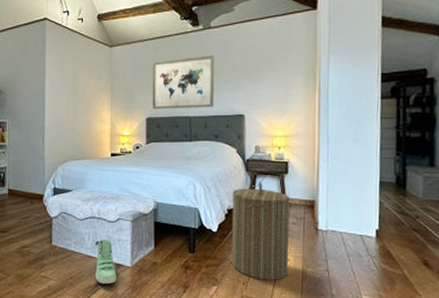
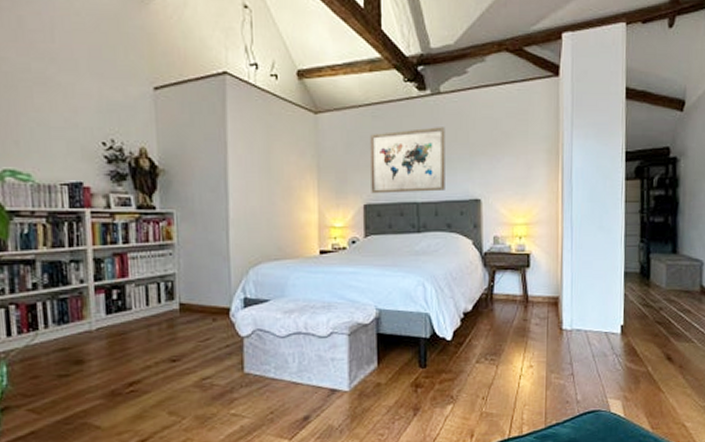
sneaker: present [95,240,116,285] -> none [302,360,331,417]
laundry hamper: present [231,182,290,281] -> none [468,279,532,393]

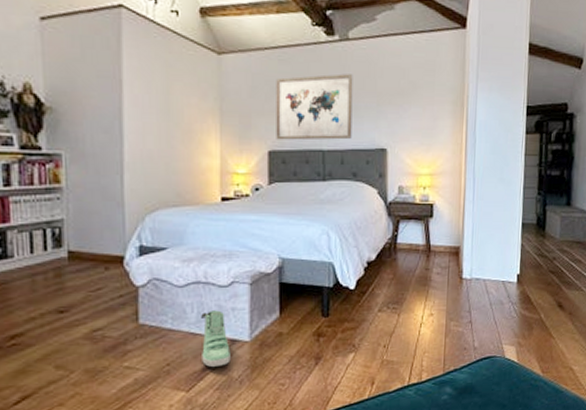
sneaker: none [302,360,331,417] -> present [201,310,231,368]

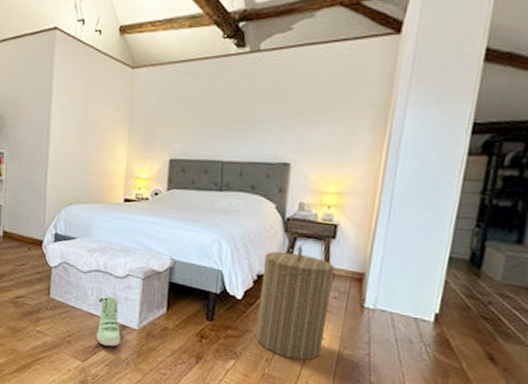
wall art: present [276,74,353,140] -> none [178,86,261,152]
laundry hamper: none [371,228,435,341] -> present [255,246,335,360]

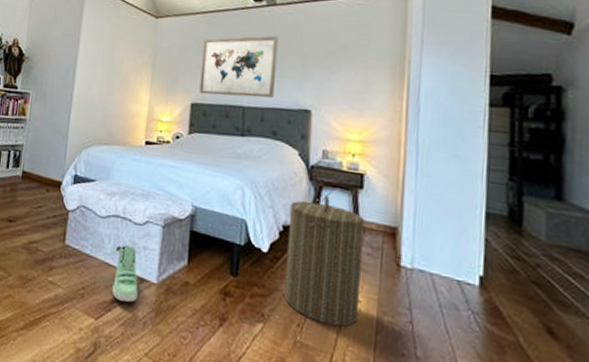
wall art: none [178,86,261,152] -> present [199,36,279,98]

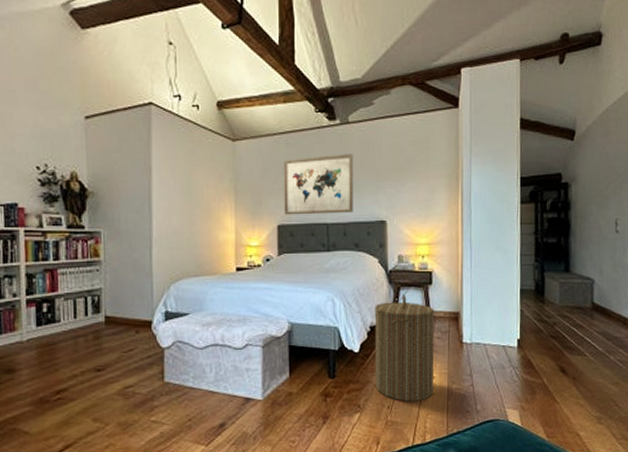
sneaker: present [112,245,138,303] -> none [219,371,245,424]

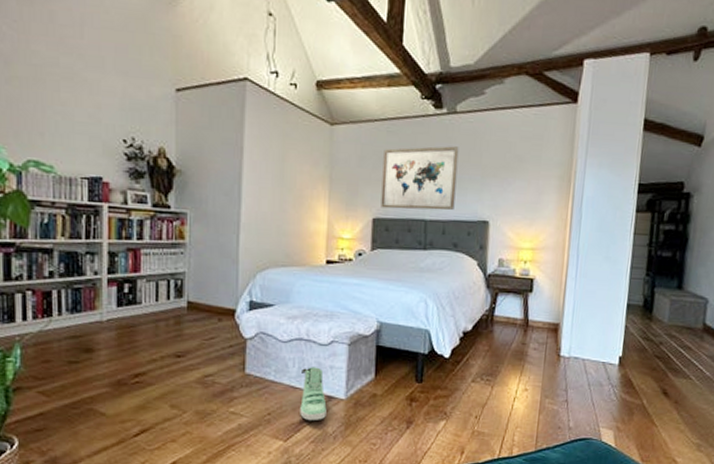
sneaker: none [219,371,245,424] -> present [300,367,327,421]
laundry hamper: present [374,295,434,402] -> none [464,301,533,414]

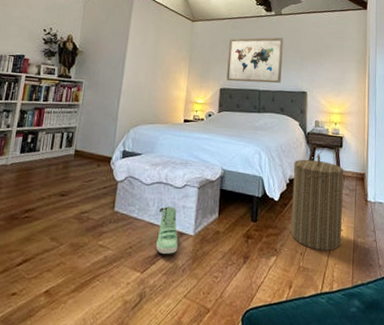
laundry hamper: none [464,301,533,414] -> present [291,154,344,251]

